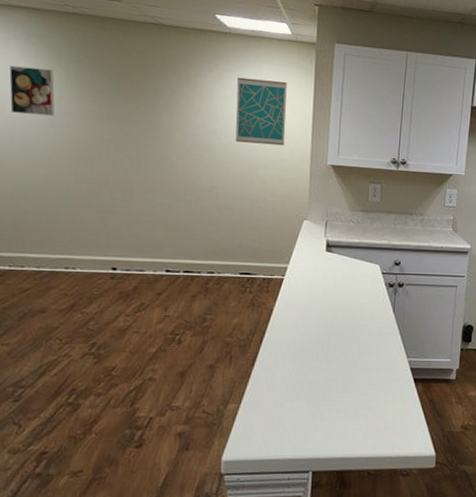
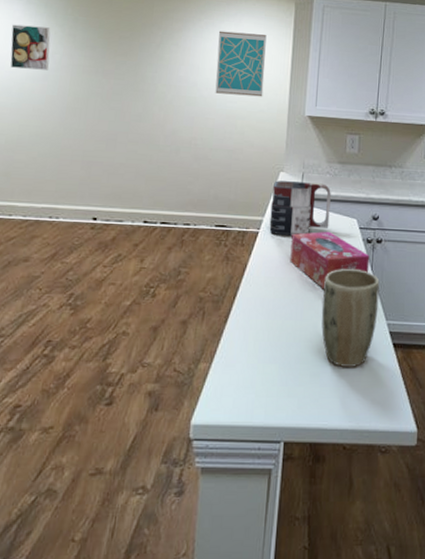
mug: none [294,229,354,281] -> present [269,181,331,236]
tissue box: none [315,276,392,331] -> present [290,231,370,289]
plant pot: none [346,311,401,402] -> present [321,268,380,367]

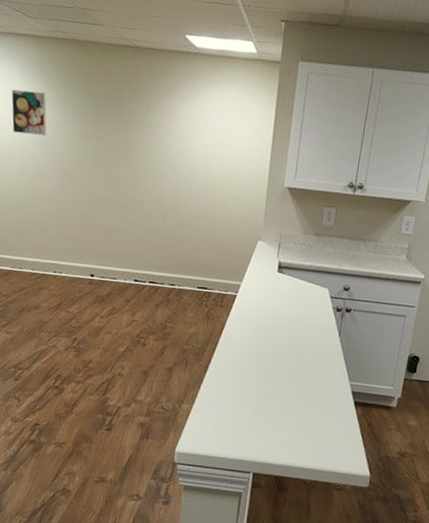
wall art: present [215,30,267,97] -> none [199,98,250,167]
mug: present [269,181,331,236] -> none [246,249,306,301]
tissue box: present [290,231,370,289] -> none [264,298,339,350]
plant pot: present [321,268,380,367] -> none [290,333,346,419]

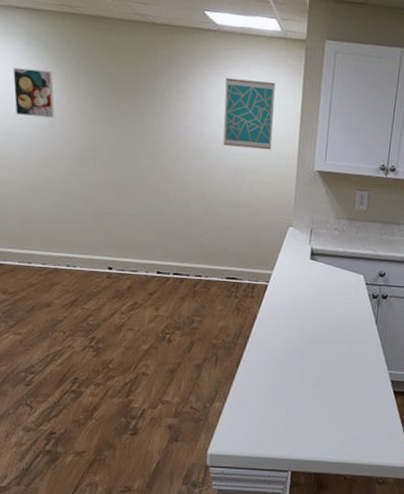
wall art: none [199,98,250,167] -> present [223,77,275,150]

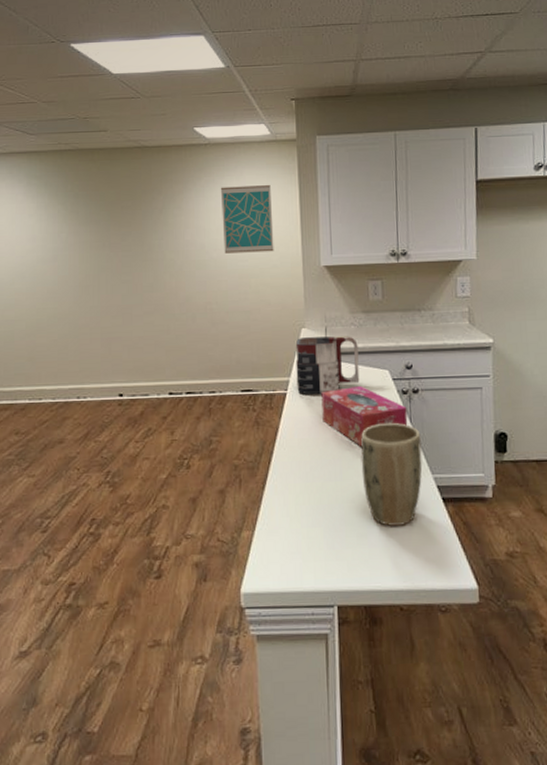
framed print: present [13,67,55,118] -> none [17,207,58,252]
mug: none [278,236,339,289] -> present [296,336,360,394]
tissue box: none [298,286,375,340] -> present [321,385,408,447]
plant pot: none [327,321,383,411] -> present [361,422,423,526]

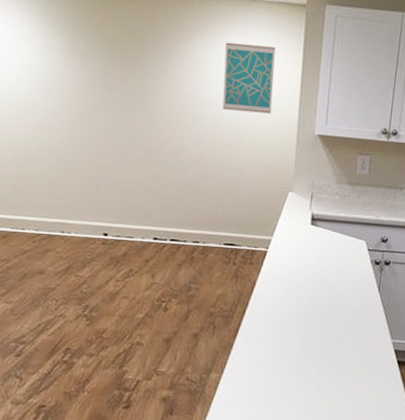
mug: present [296,336,360,394] -> none [277,200,340,256]
tissue box: present [321,385,408,447] -> none [298,252,377,308]
plant pot: present [361,422,423,526] -> none [328,289,386,382]

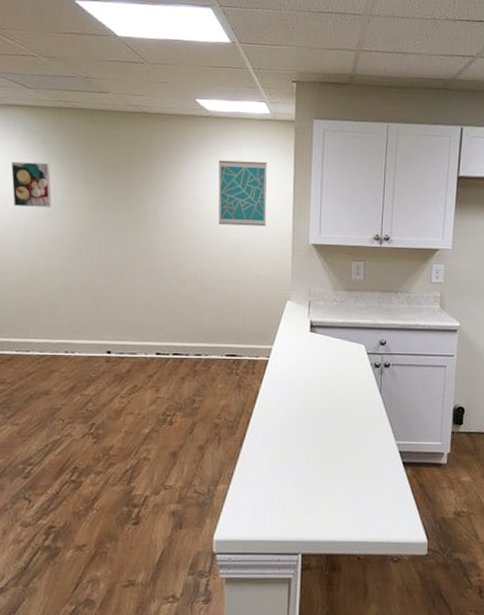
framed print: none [11,32,52,82] -> present [11,161,52,207]

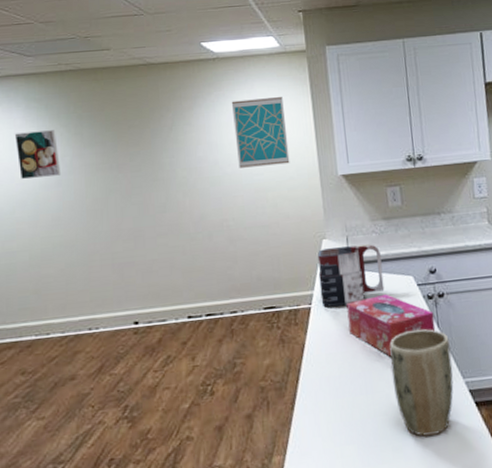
mug: none [278,309,338,363] -> present [318,244,385,307]
tissue box: none [300,357,378,413] -> present [346,293,436,357]
plant pot: none [332,392,388,485] -> present [389,329,454,437]

